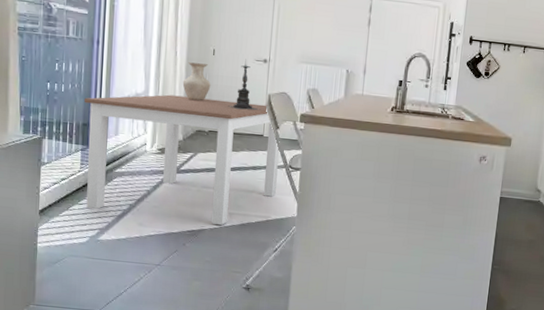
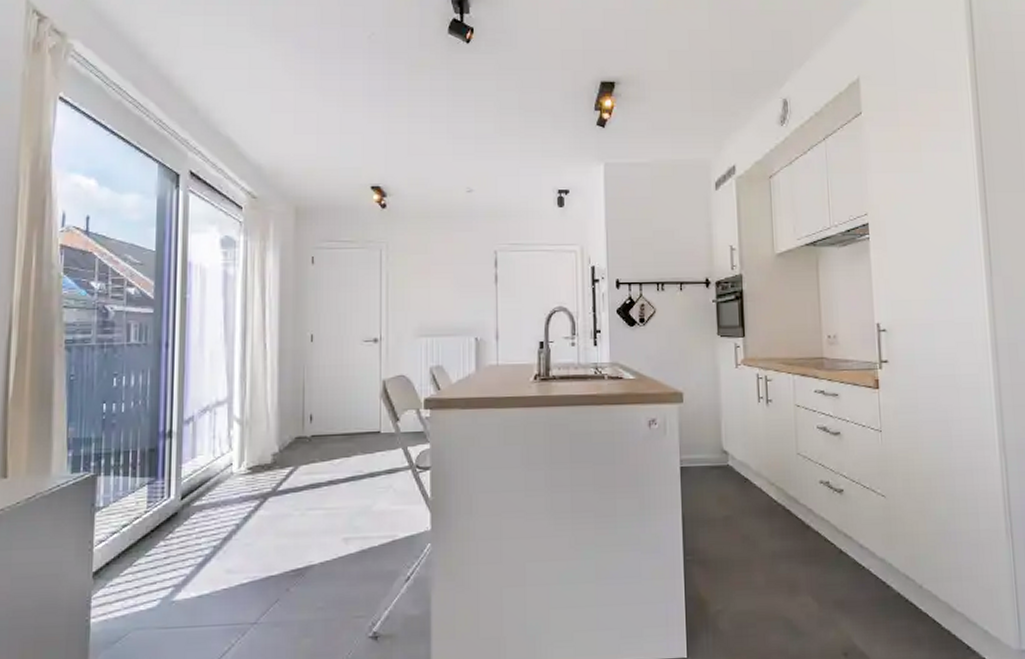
dining table: present [84,94,280,225] -> none [151,393,402,560]
vase: present [182,62,211,101] -> none [275,354,311,401]
candle holder: present [228,59,259,111] -> none [334,341,372,405]

